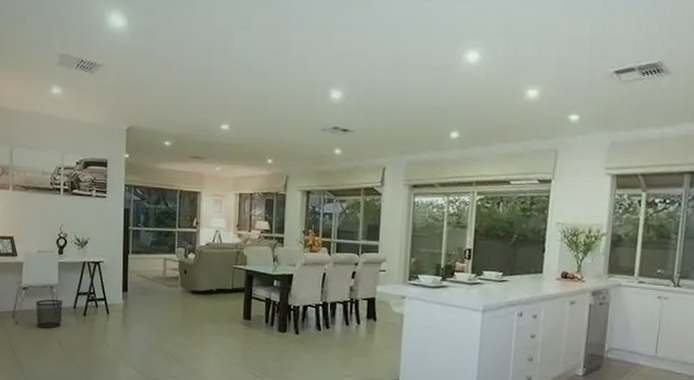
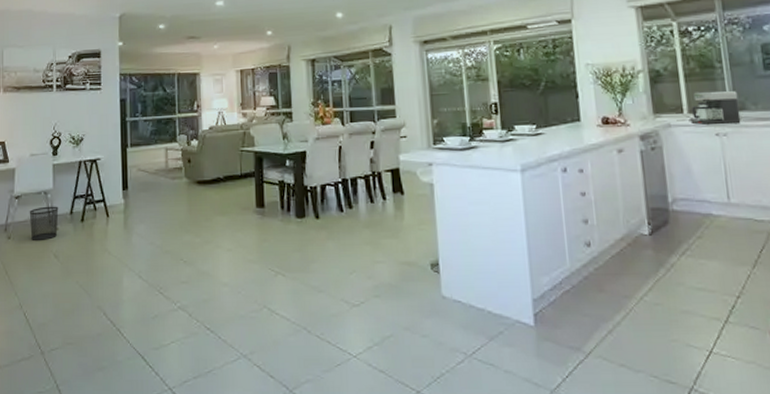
coffee maker: none [638,258,685,291] -> present [690,90,741,126]

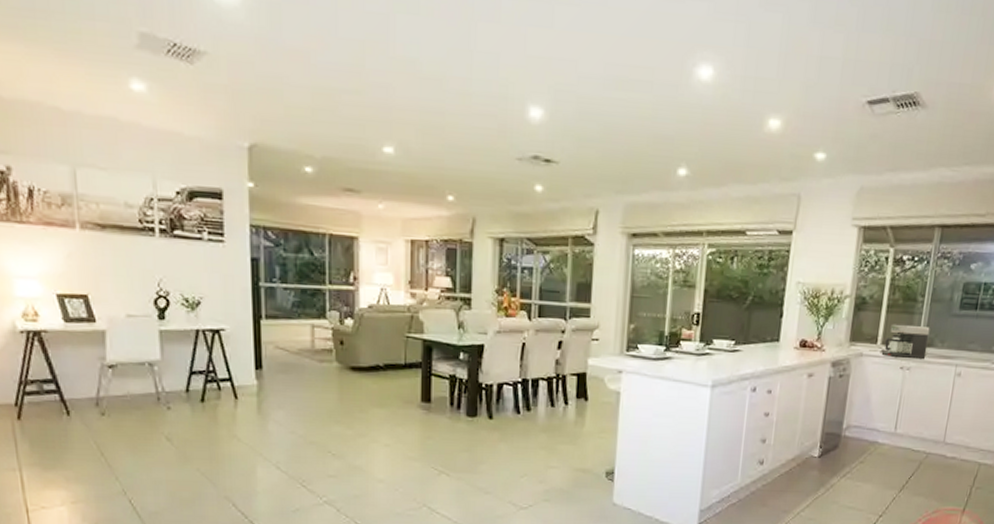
waste bin: present [29,206,59,240] -> none [129,380,170,420]

